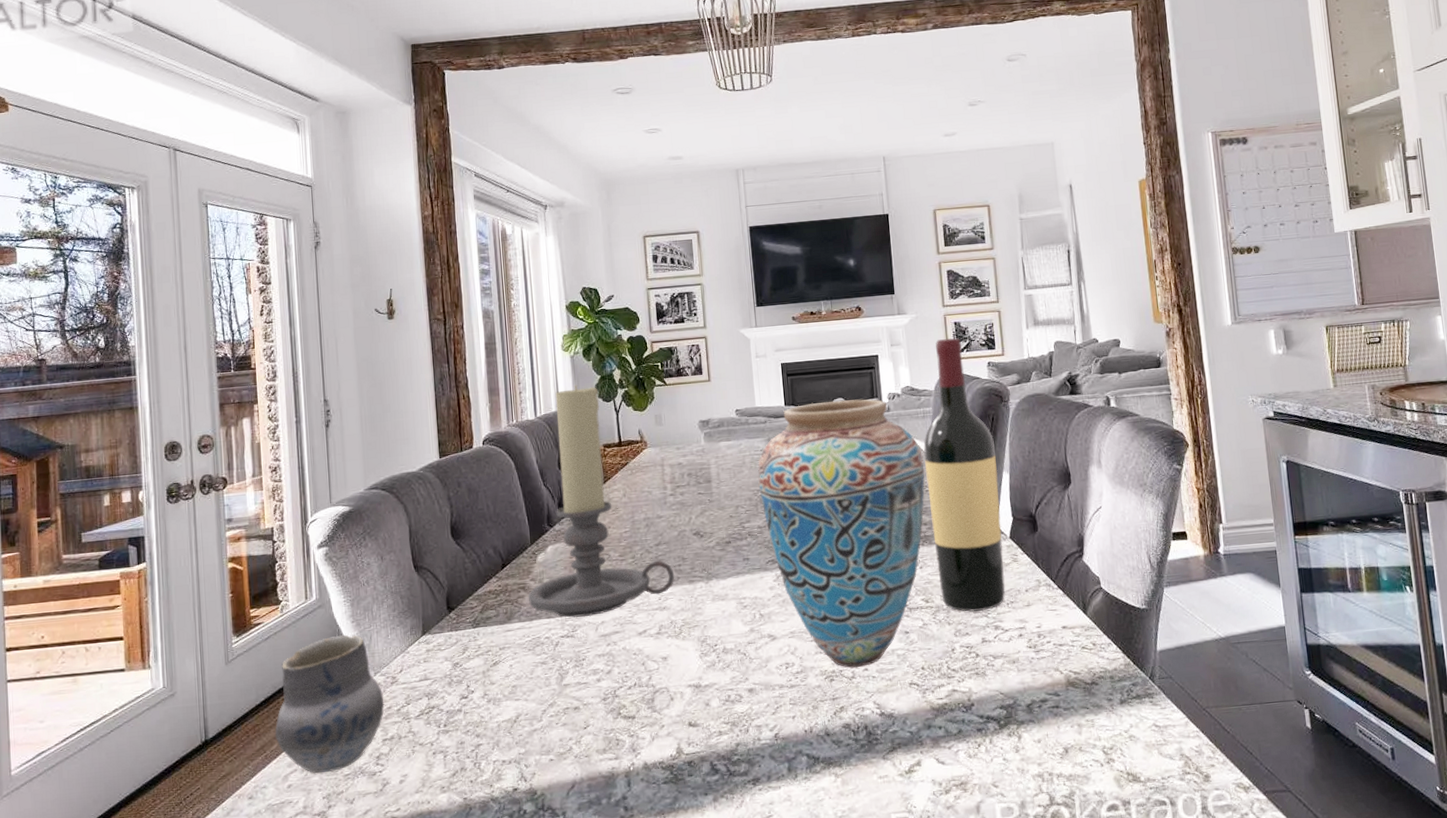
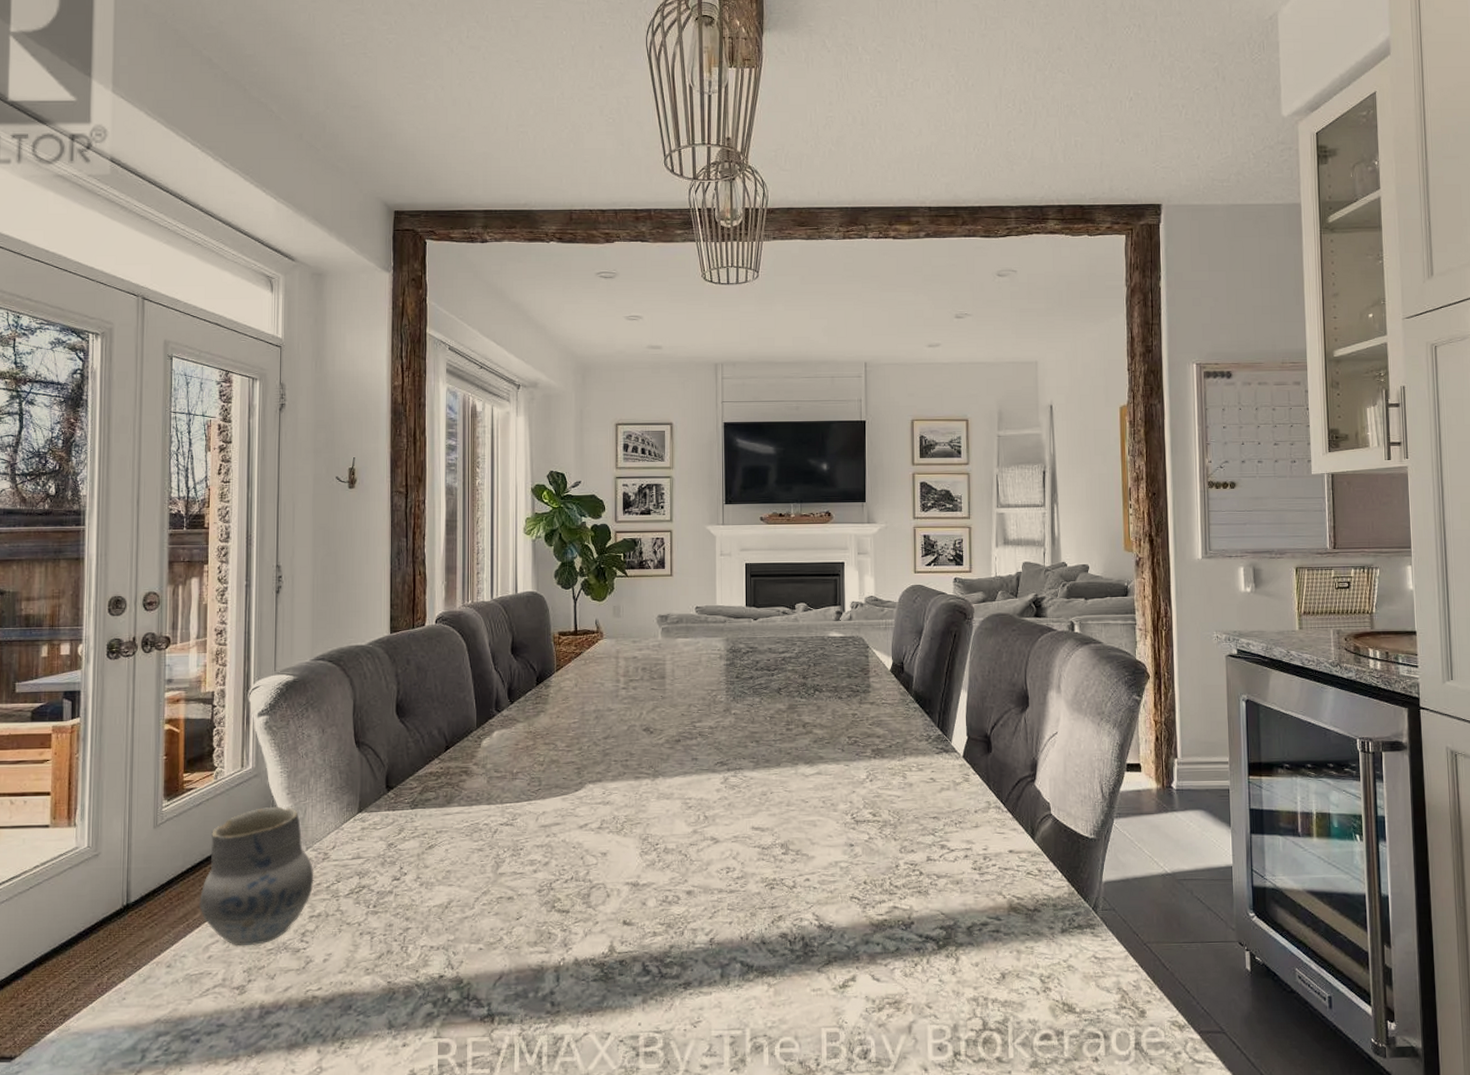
candle holder: present [528,384,675,618] -> none [470,569,621,807]
vase: present [758,399,925,668] -> none [713,605,882,878]
wine bottle: present [923,338,1006,612] -> none [882,551,956,830]

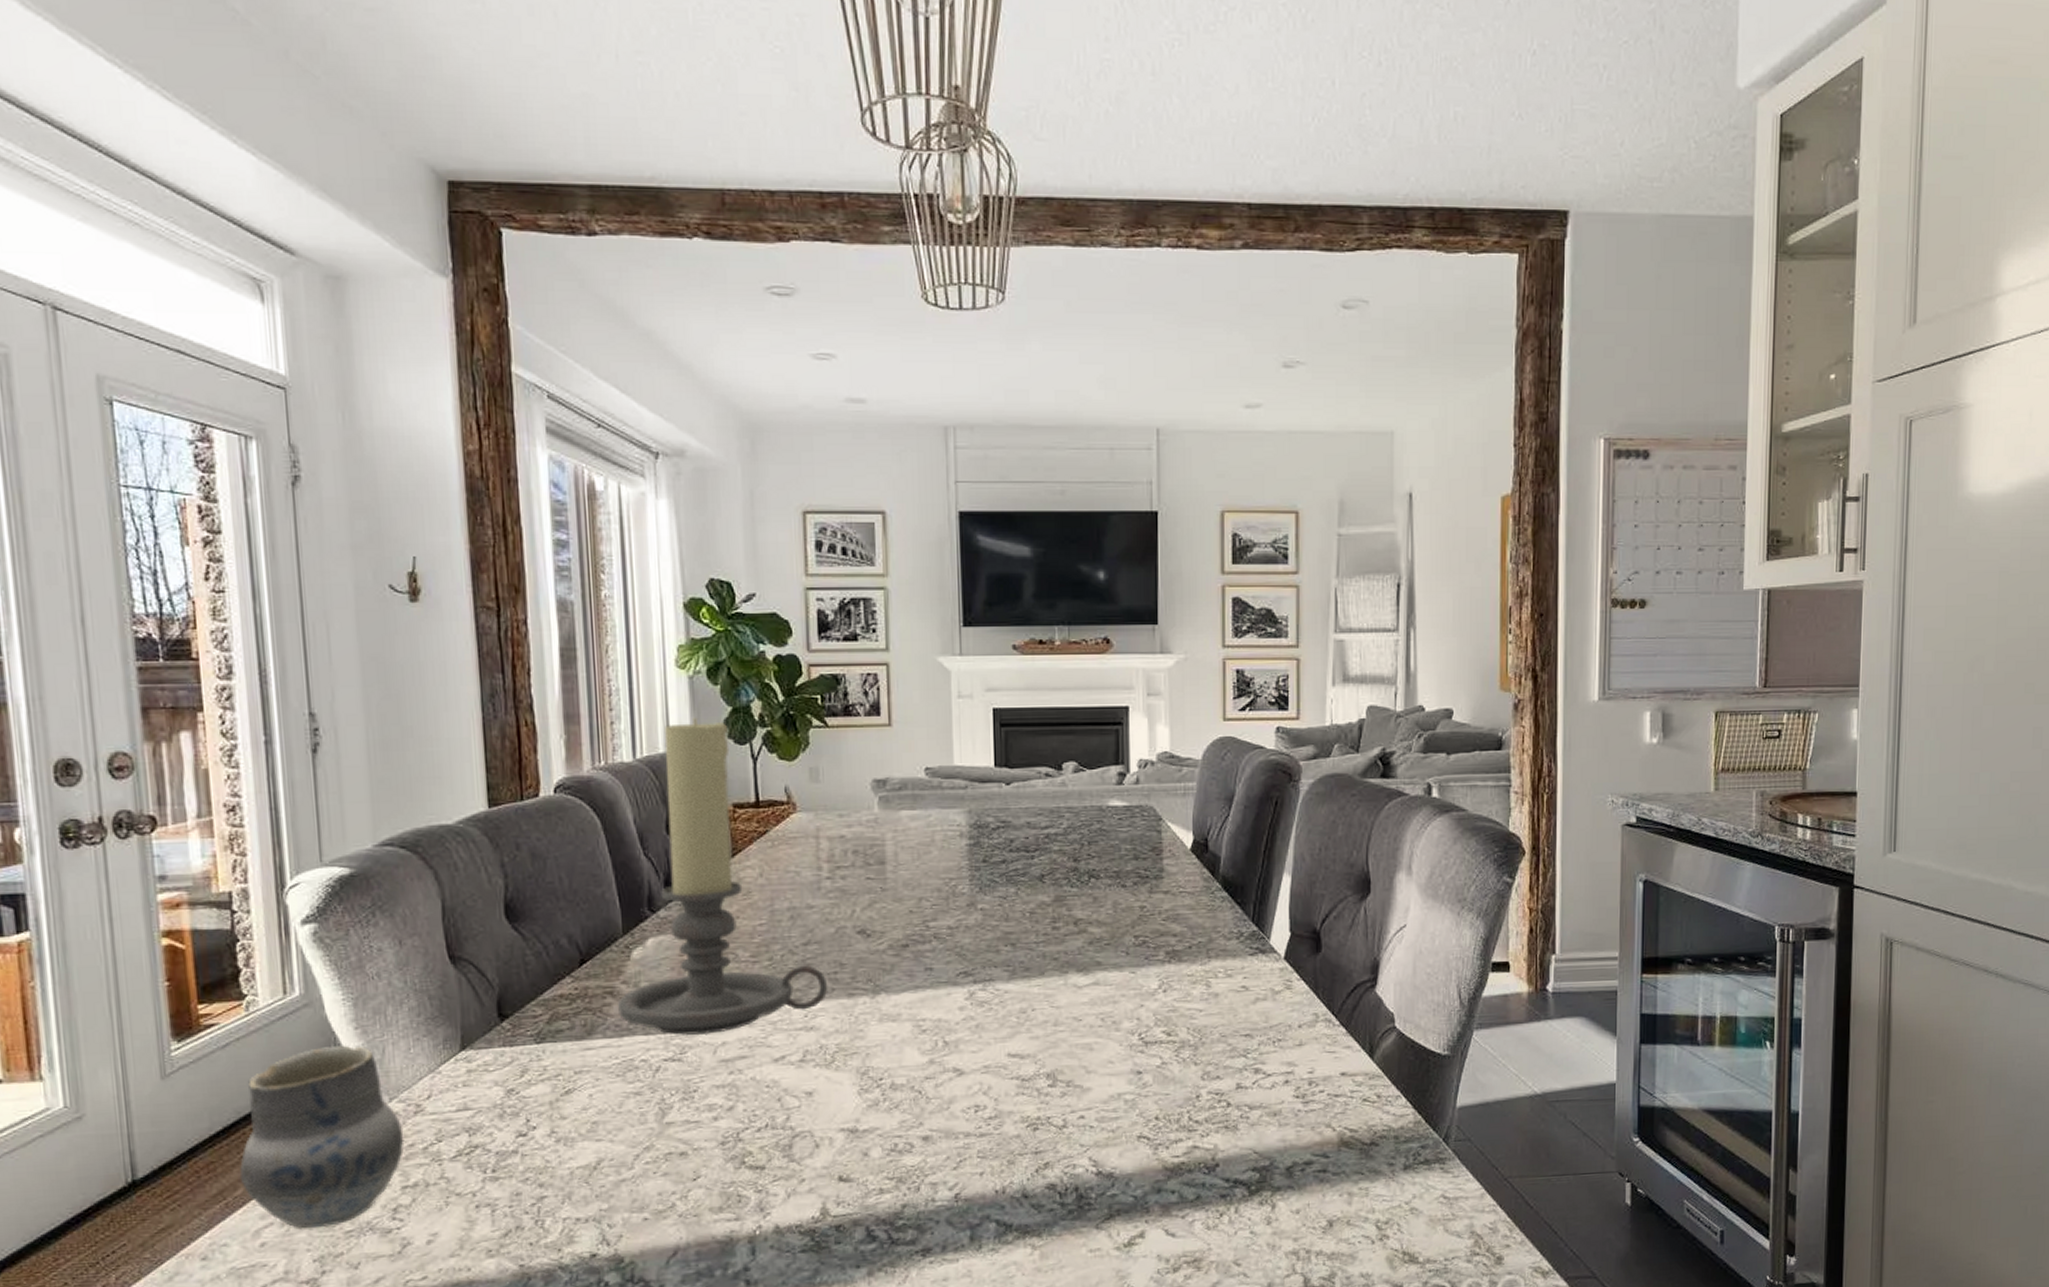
candle holder: none [470,569,621,807] -> present [618,717,828,1036]

